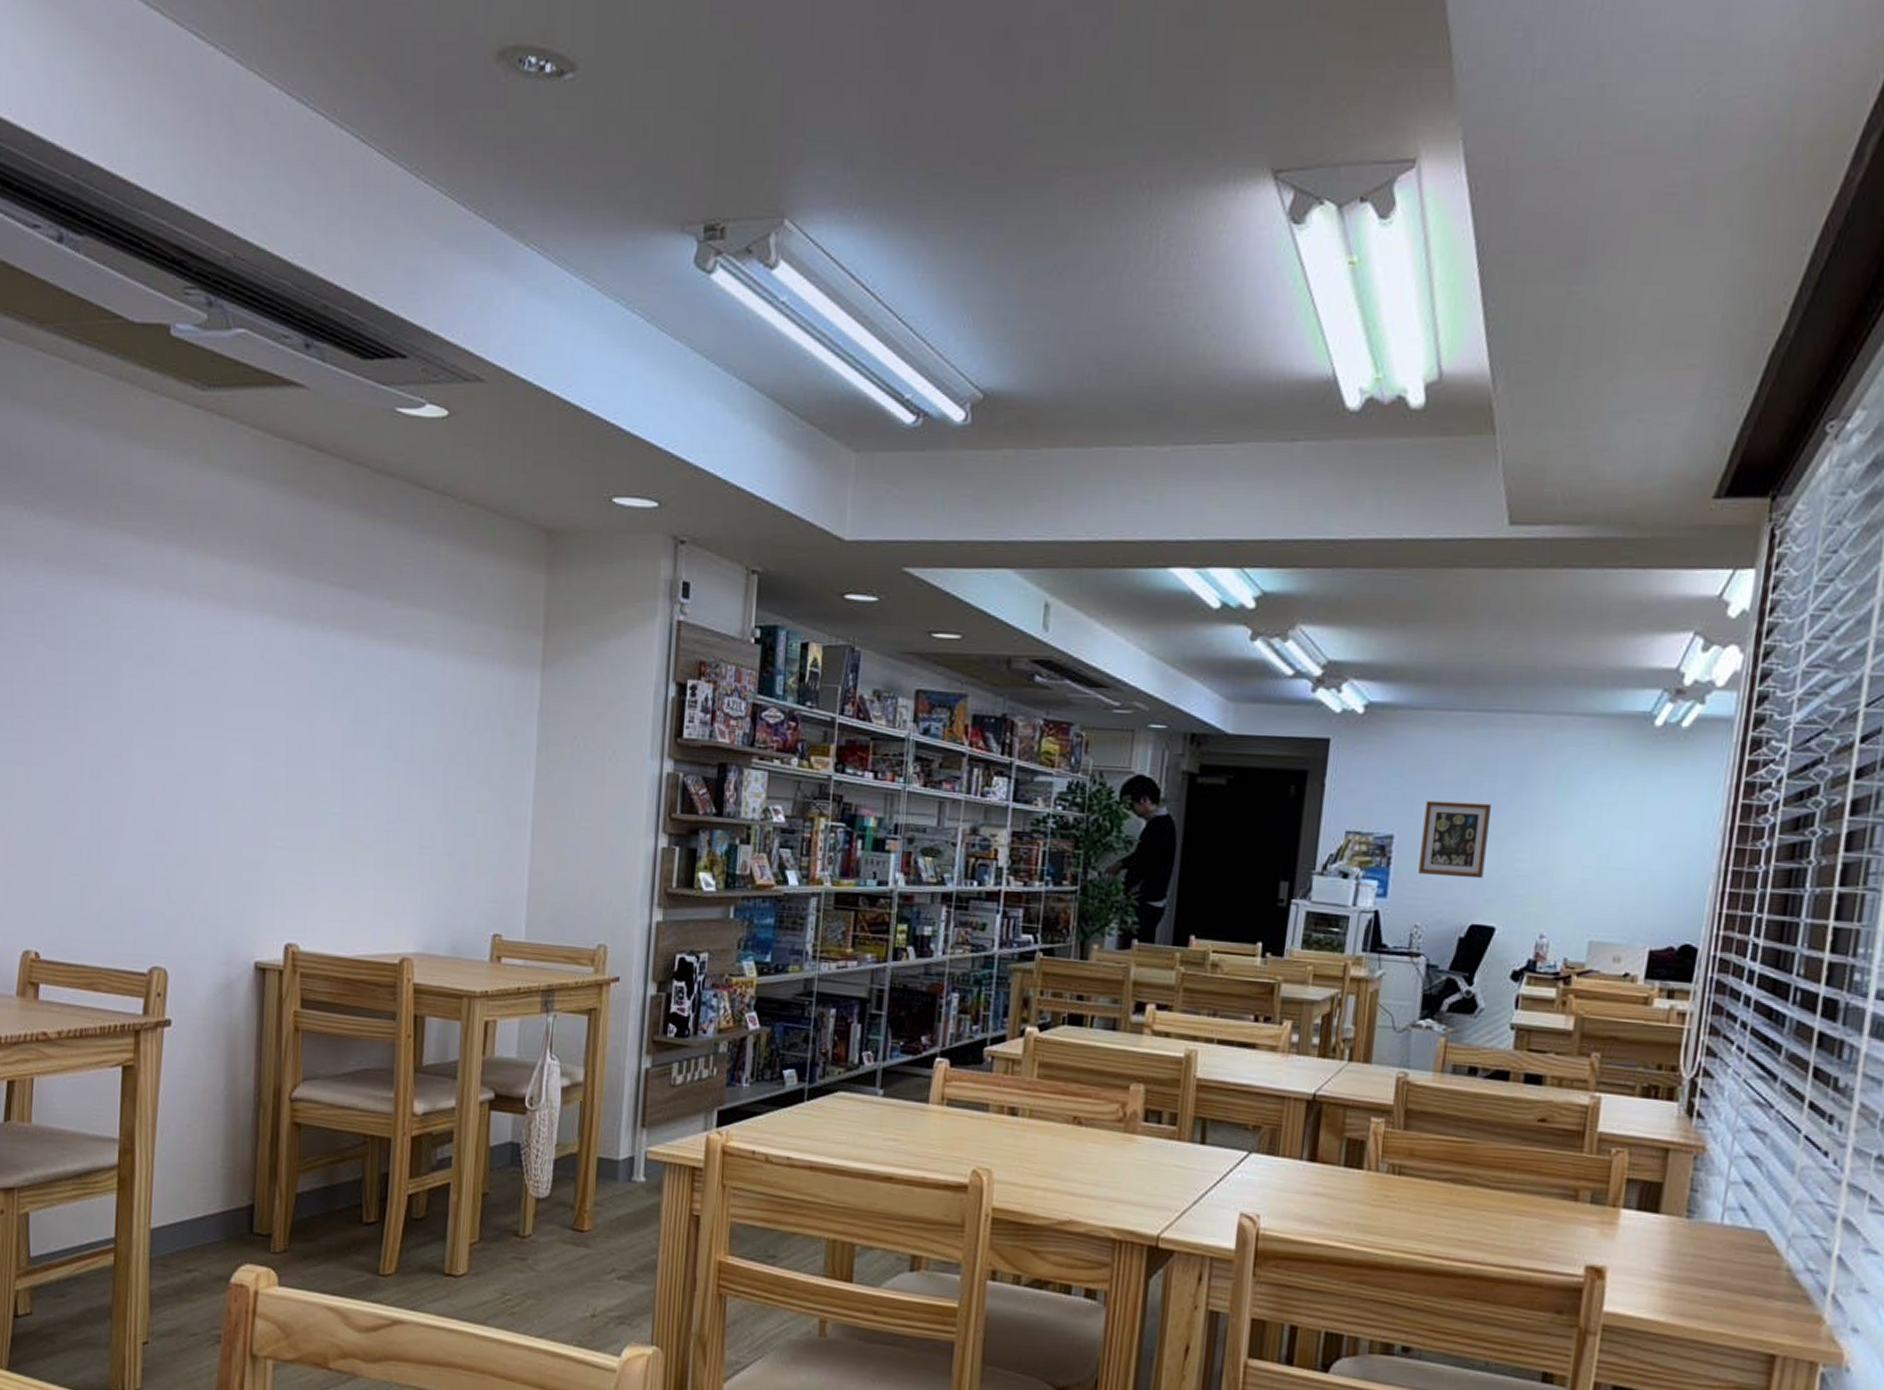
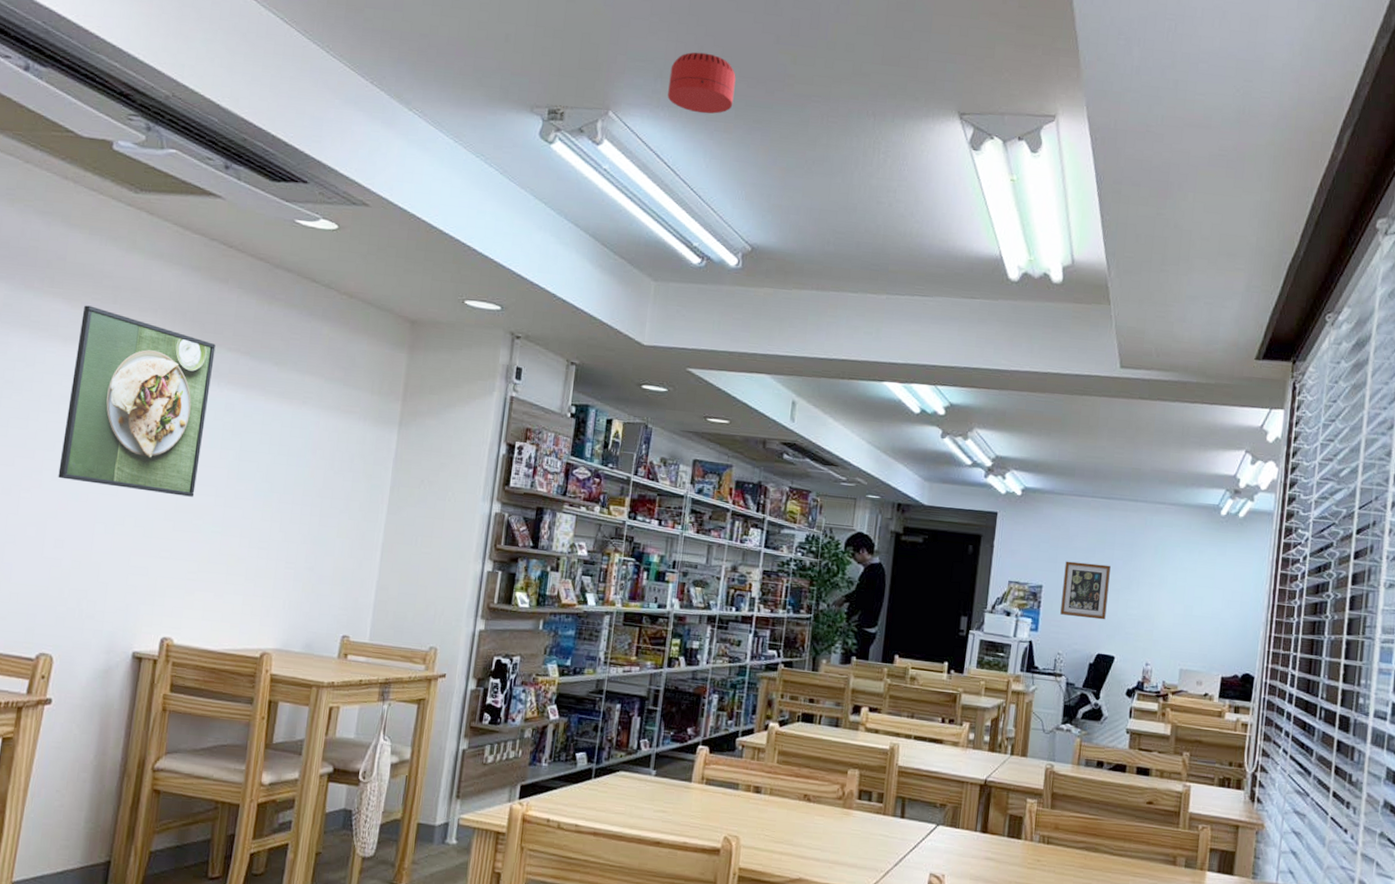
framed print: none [150,540,315,772] -> present [58,305,216,497]
smoke detector: none [862,121,955,210] -> present [667,52,736,114]

